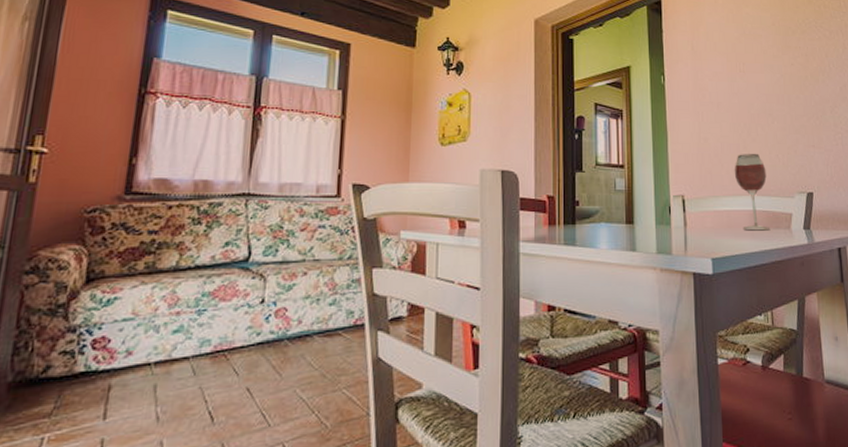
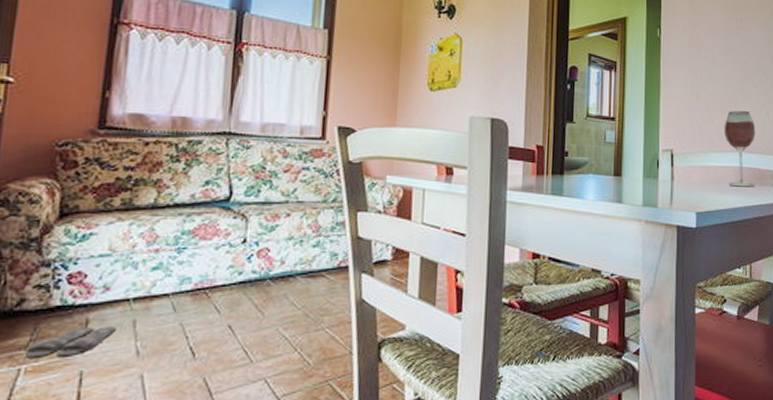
slippers: none [49,392,137,426] -> present [26,326,116,358]

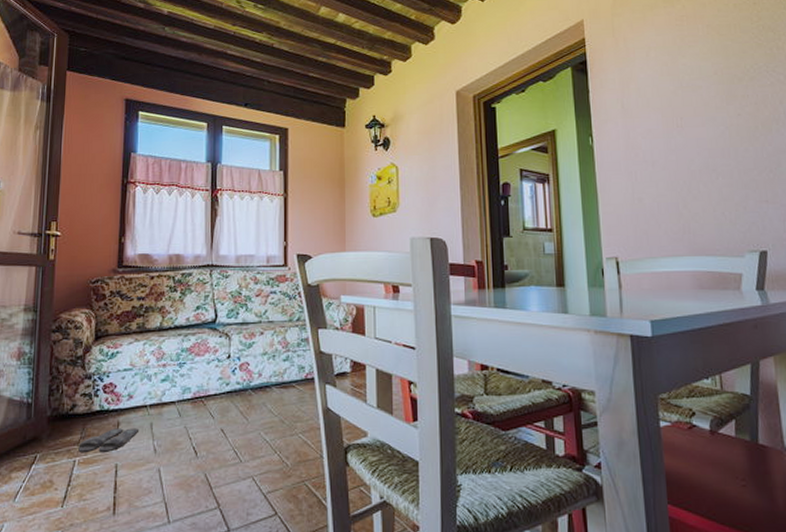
wineglass: present [724,110,756,187] -> none [673,211,717,292]

